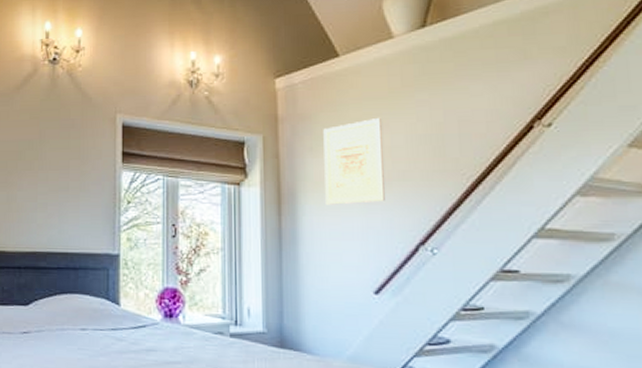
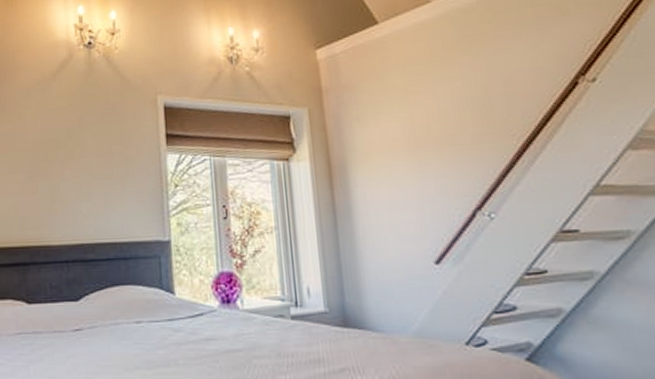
wall art: present [323,117,385,205] -> none [368,82,437,175]

